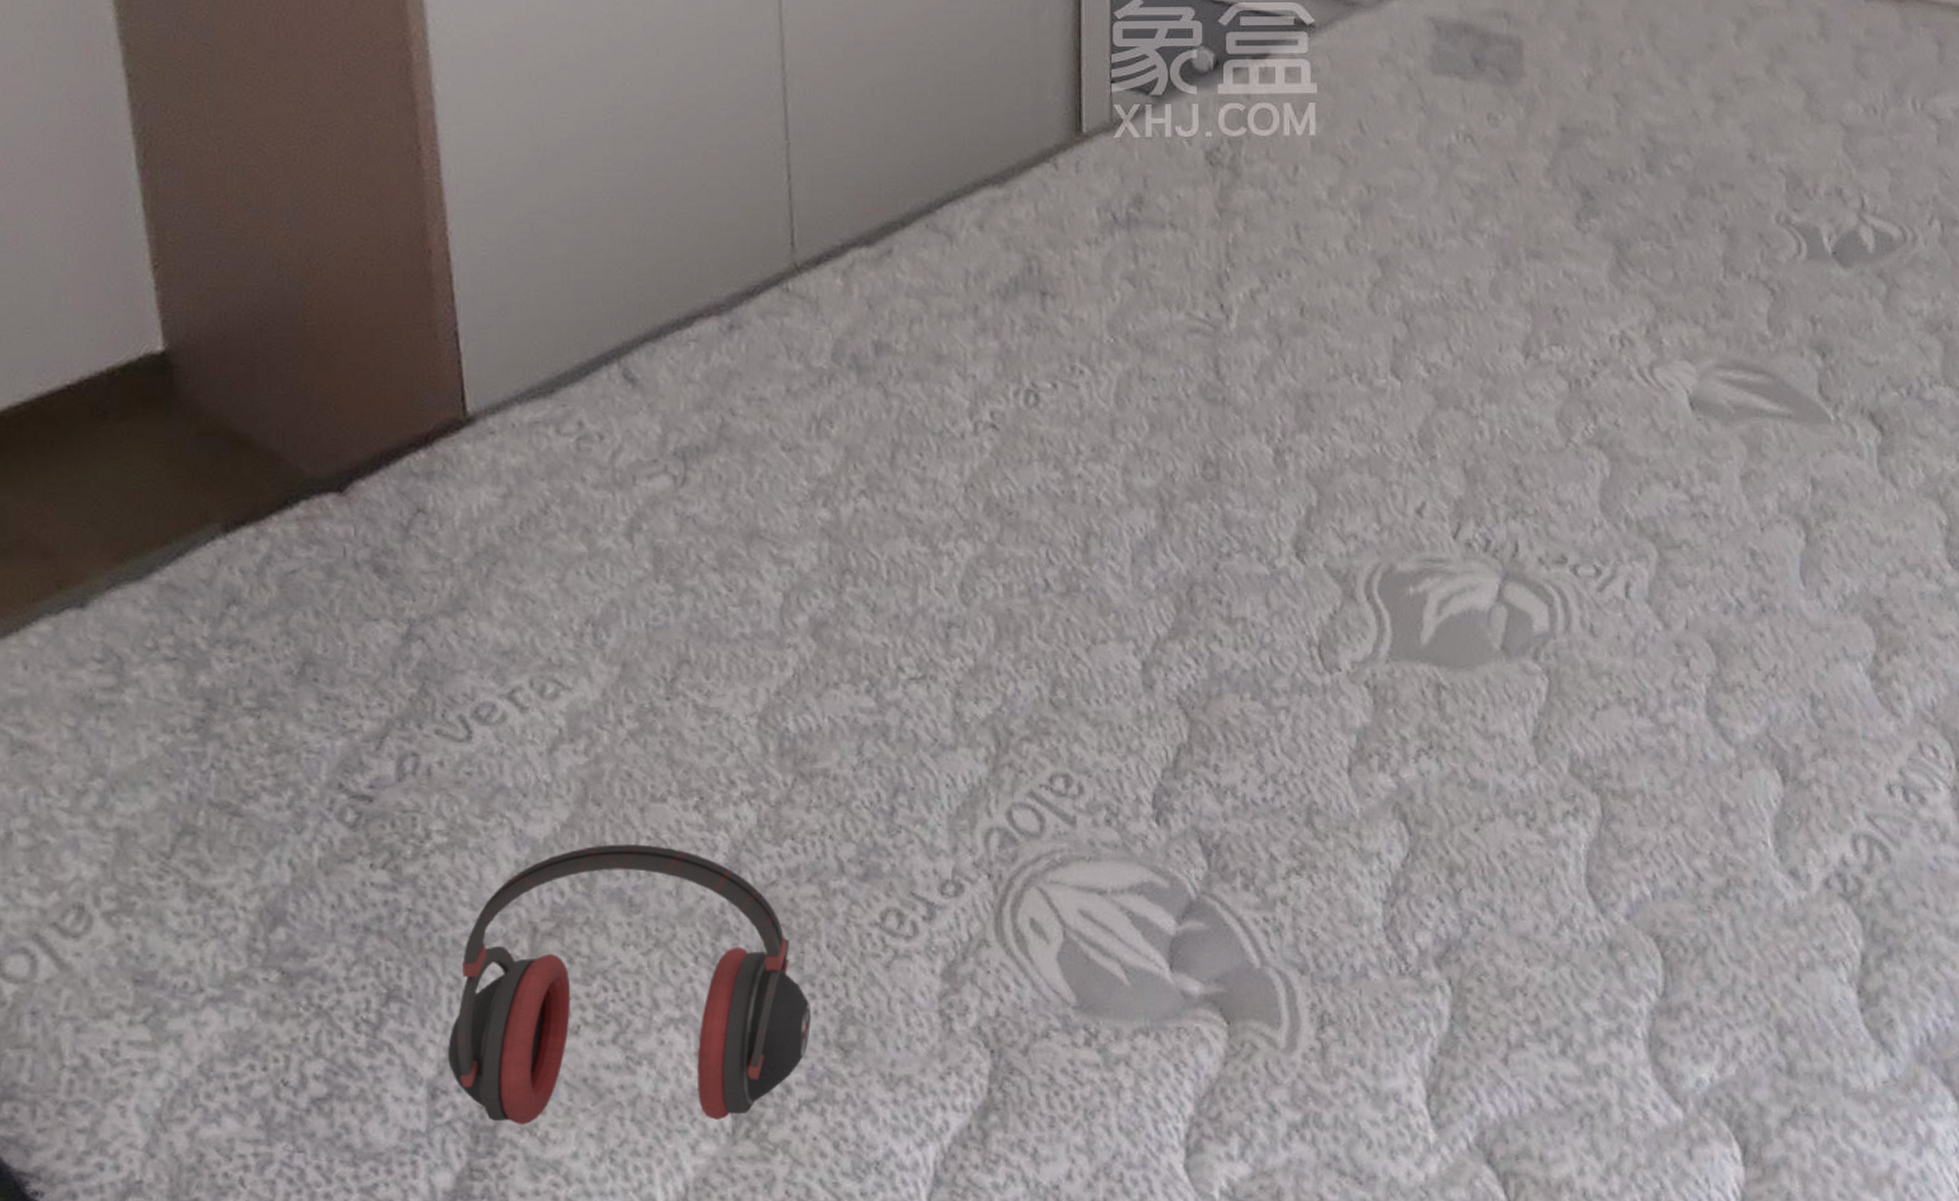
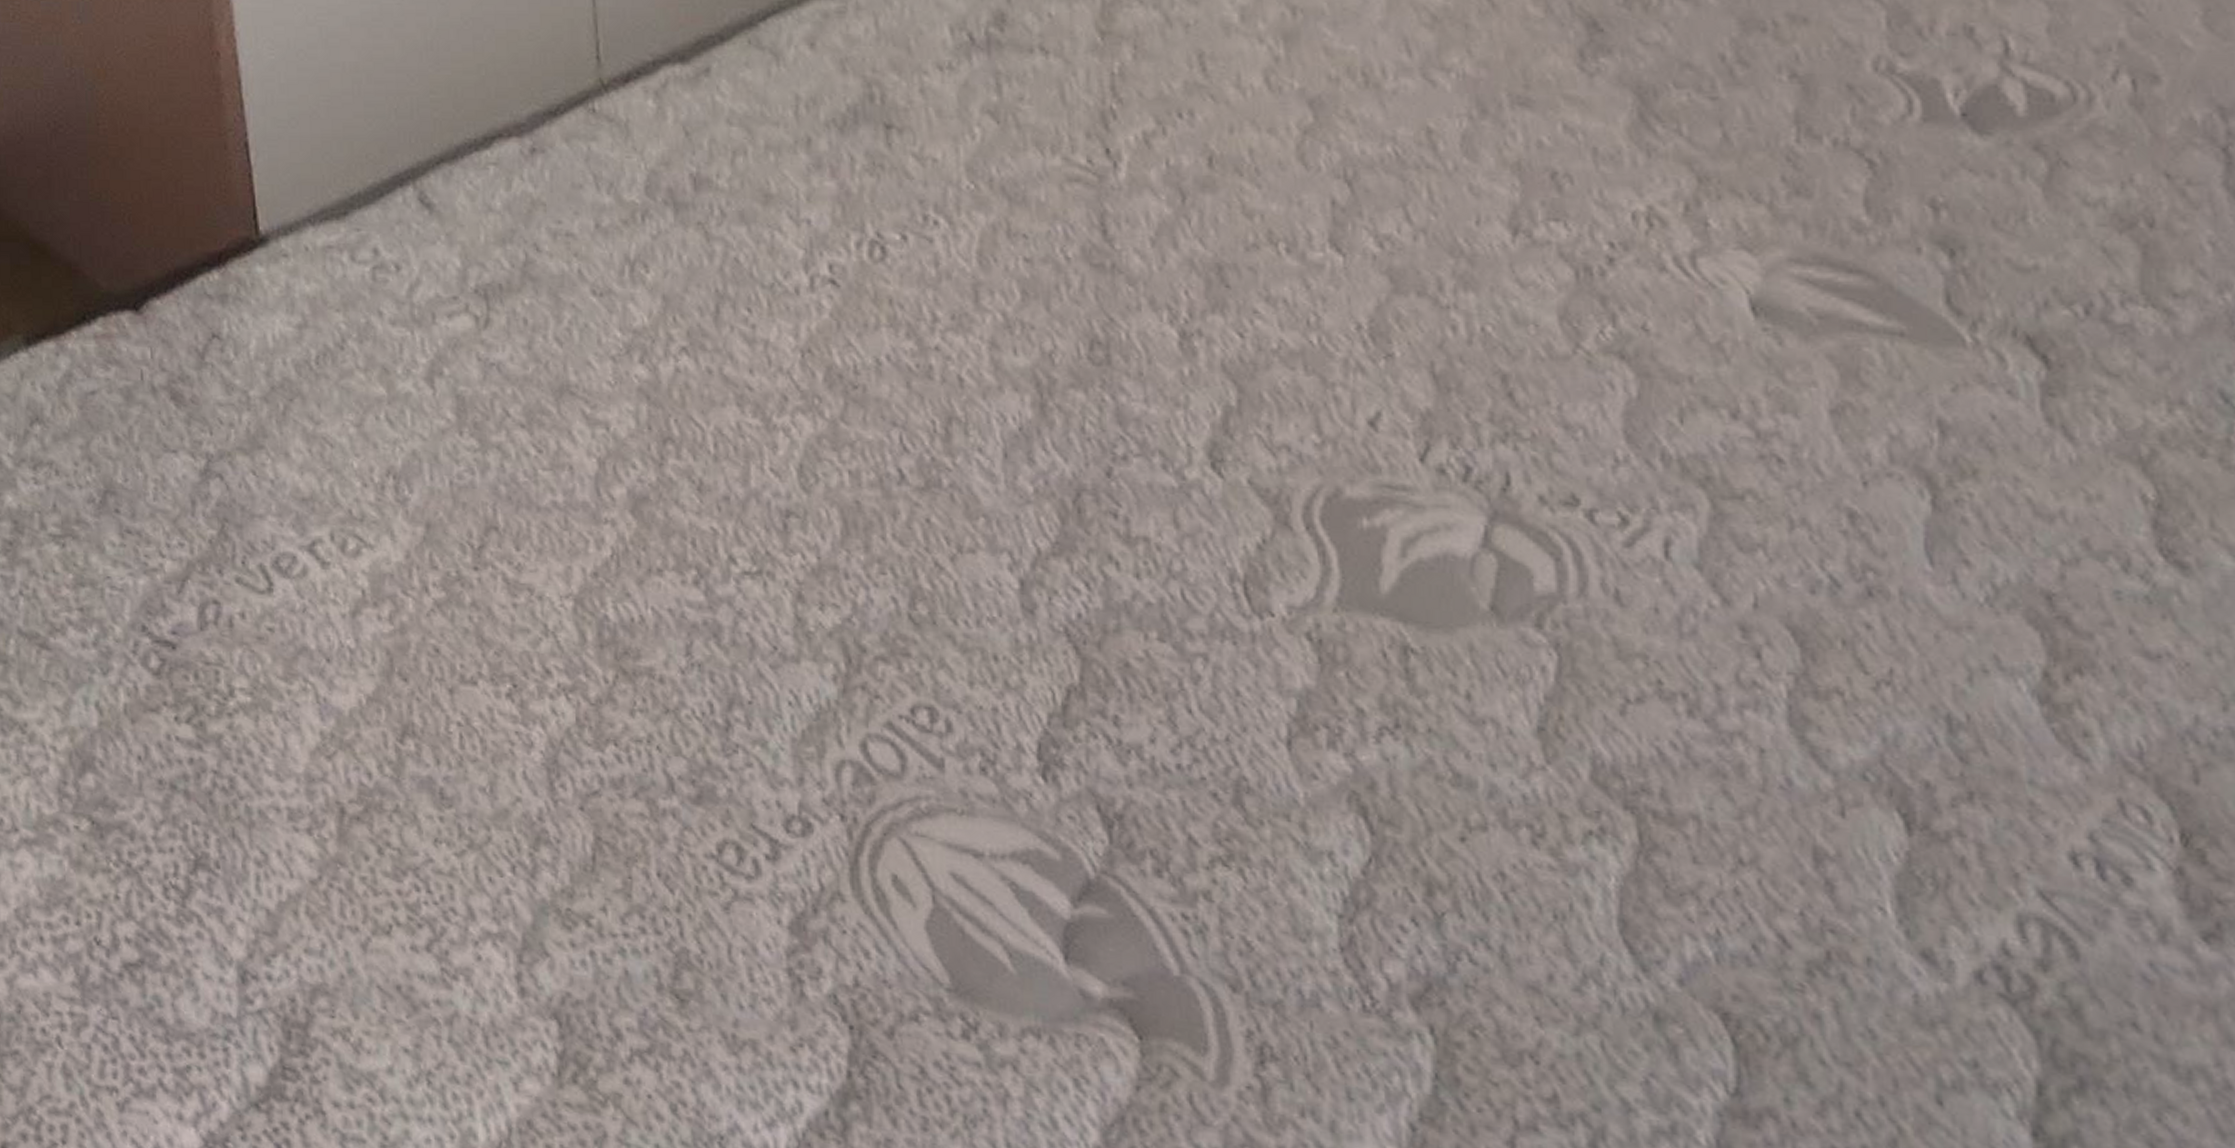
headphones: present [448,843,811,1125] -> none [257,725,641,1058]

